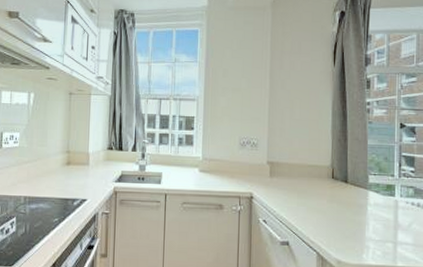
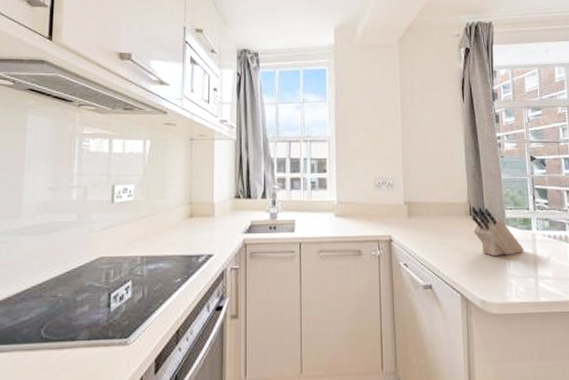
knife block: none [333,170,385,219] -> present [471,206,524,256]

